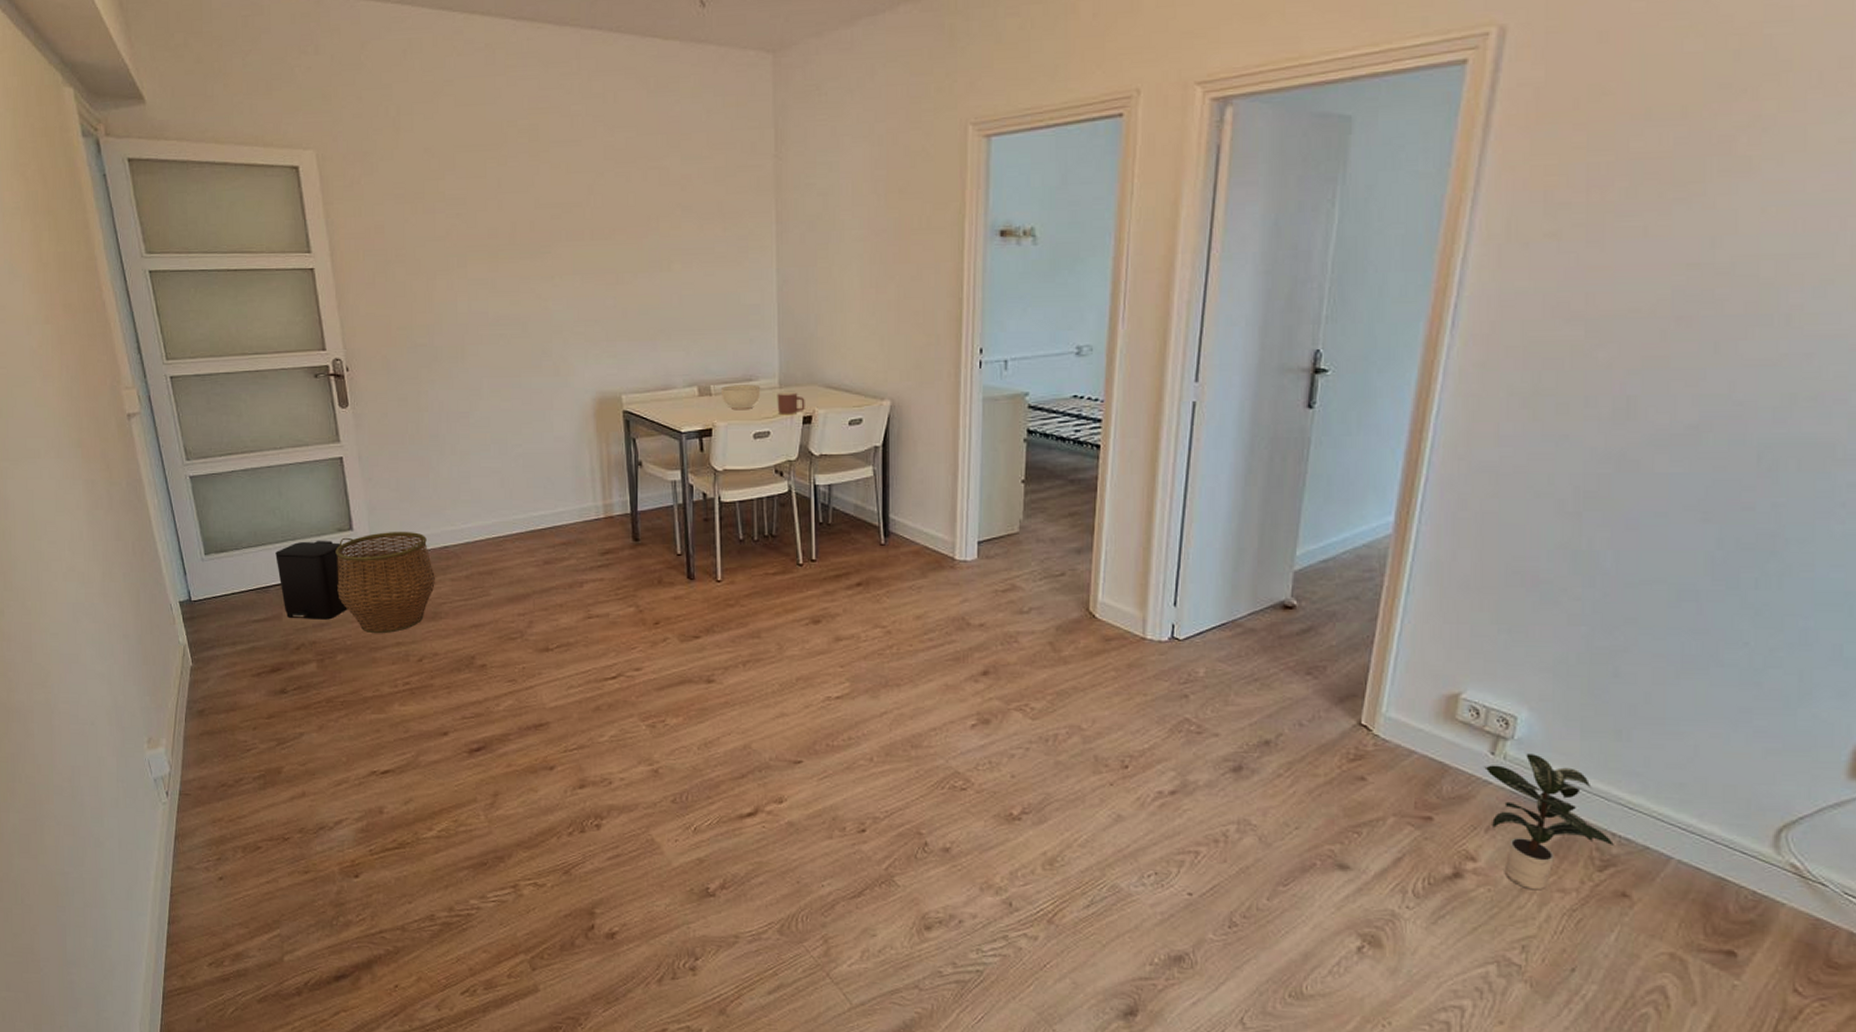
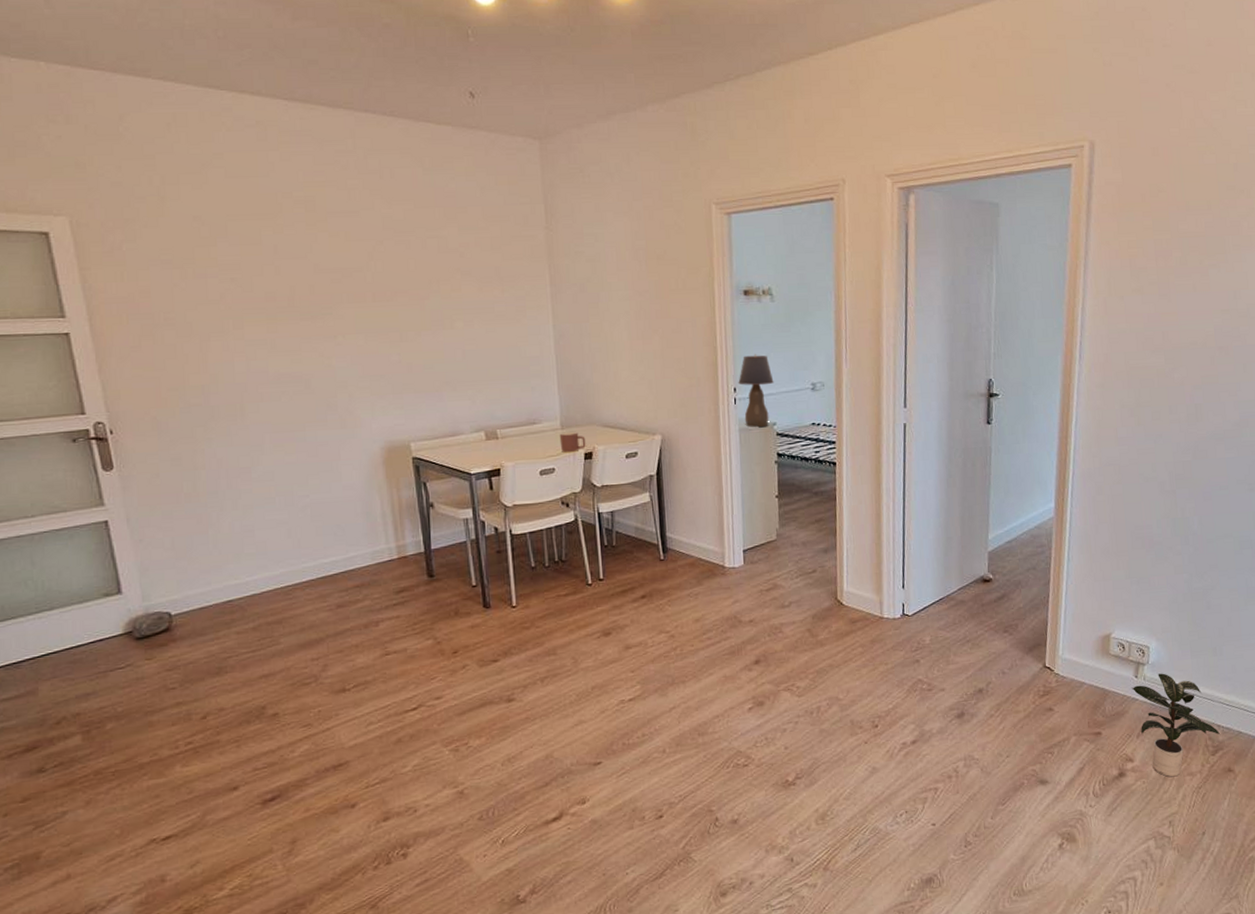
pedal bin: present [275,540,350,620] -> none [28,607,120,692]
basket: present [335,532,436,633] -> none [101,589,220,697]
bowl: present [720,384,761,411] -> none [506,427,545,451]
table lamp: none [986,308,1030,398] -> present [738,354,774,428]

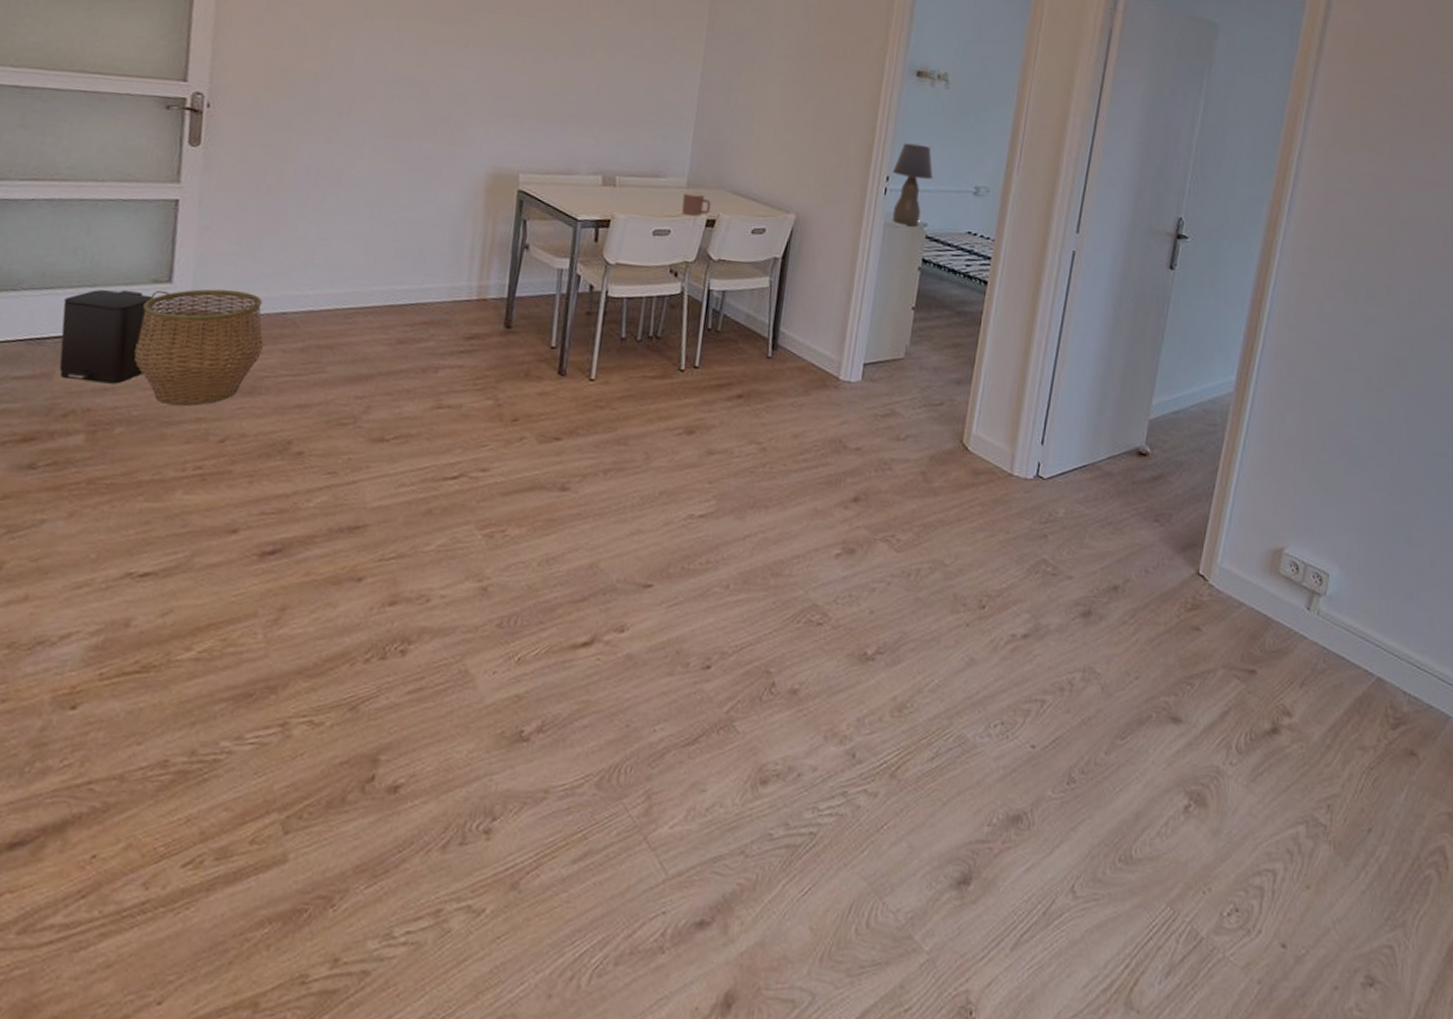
pedal bin: none [28,607,120,692] -> present [59,289,153,384]
basket: none [101,589,220,697] -> present [134,289,264,406]
potted plant: present [1132,673,1221,777] -> none [1301,610,1406,748]

